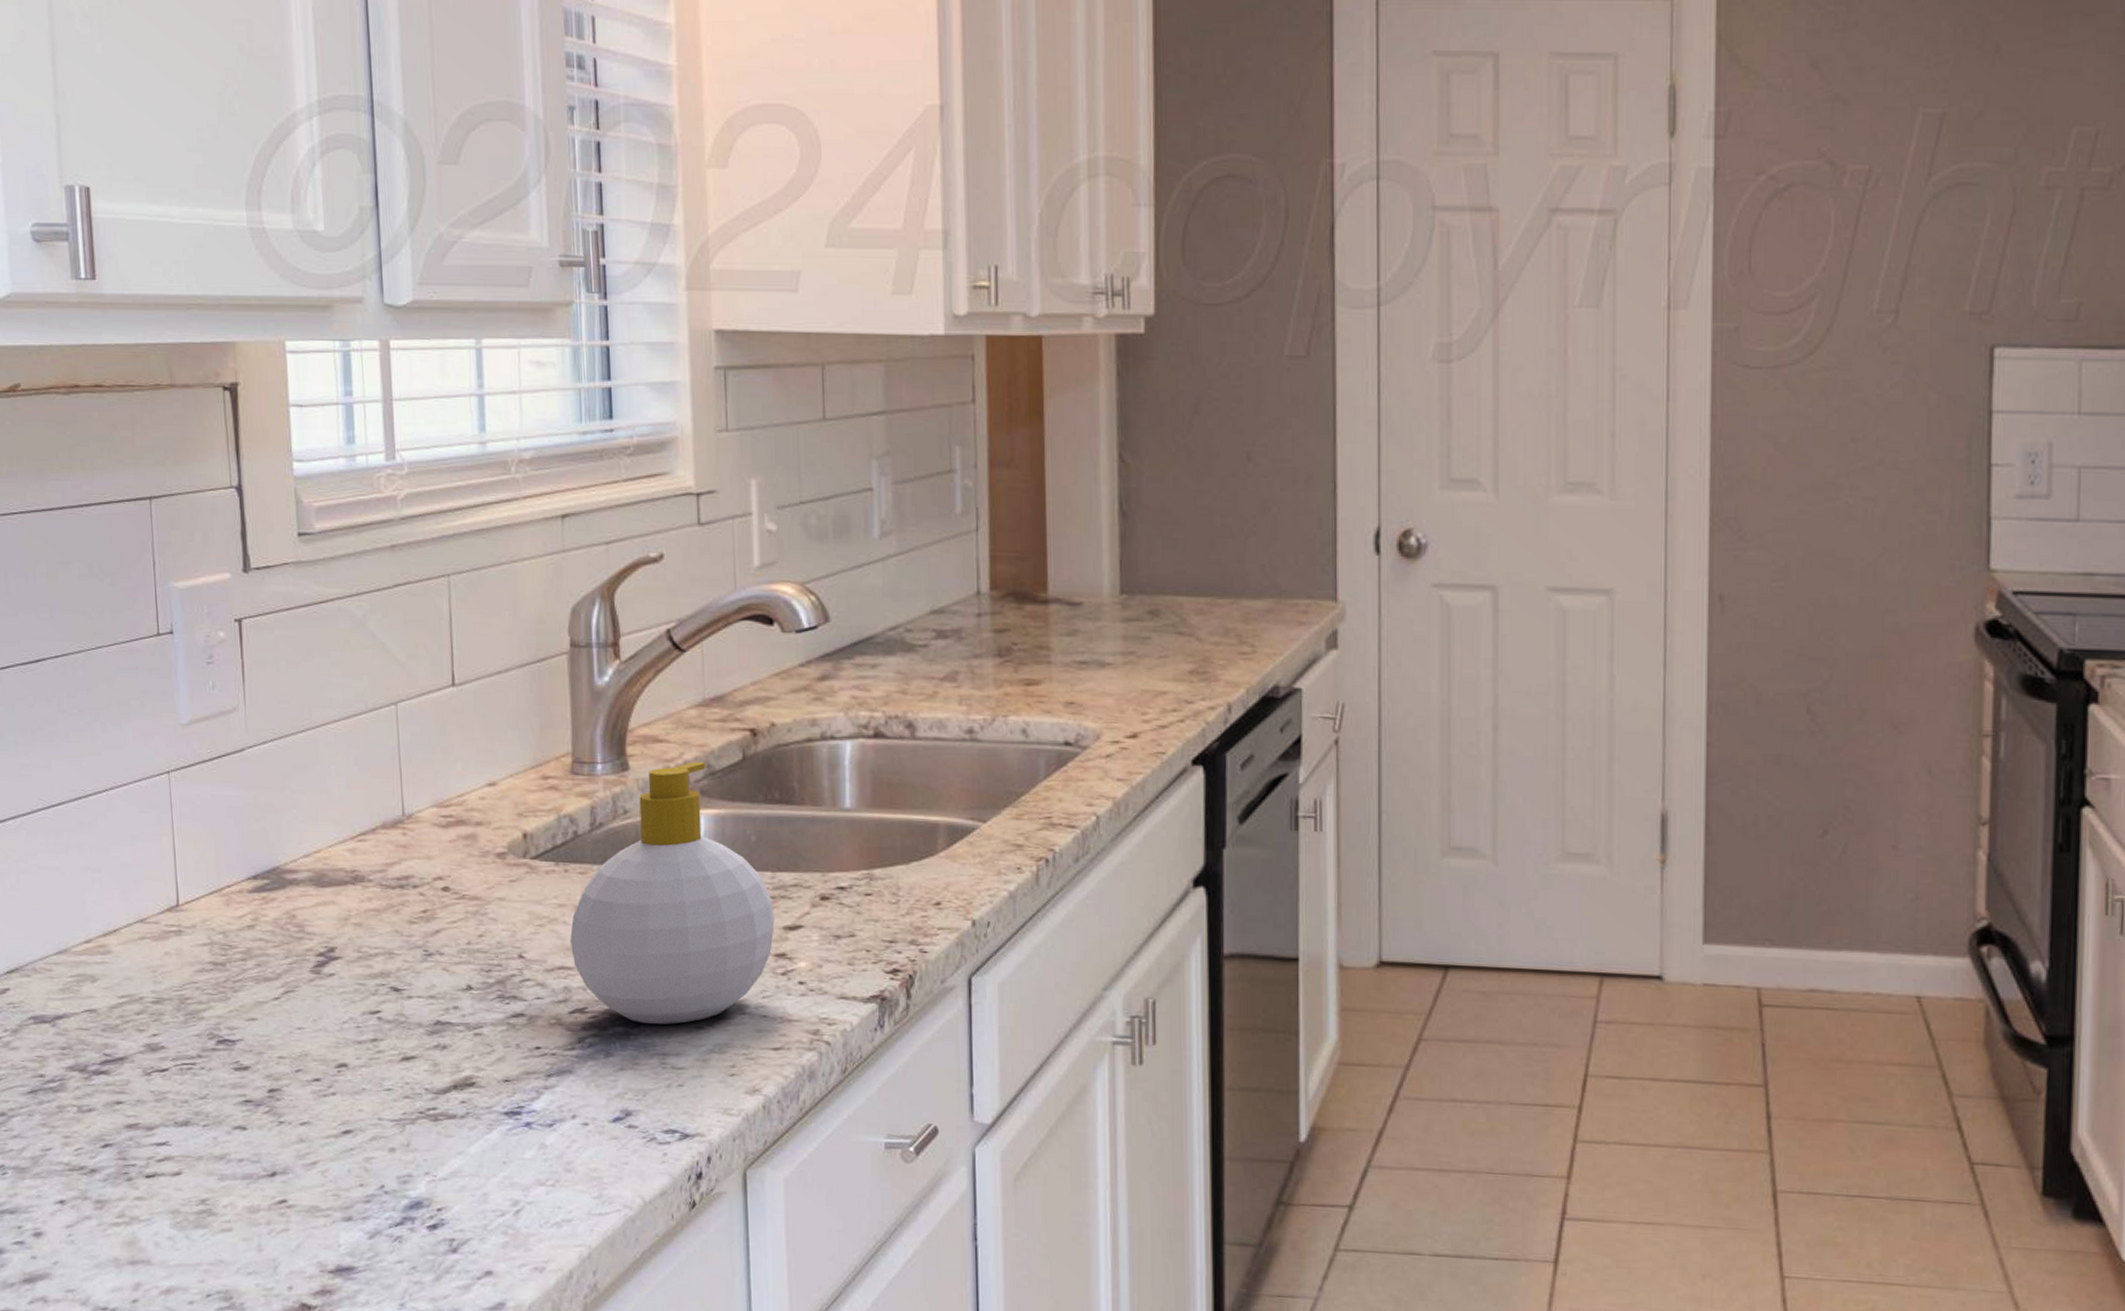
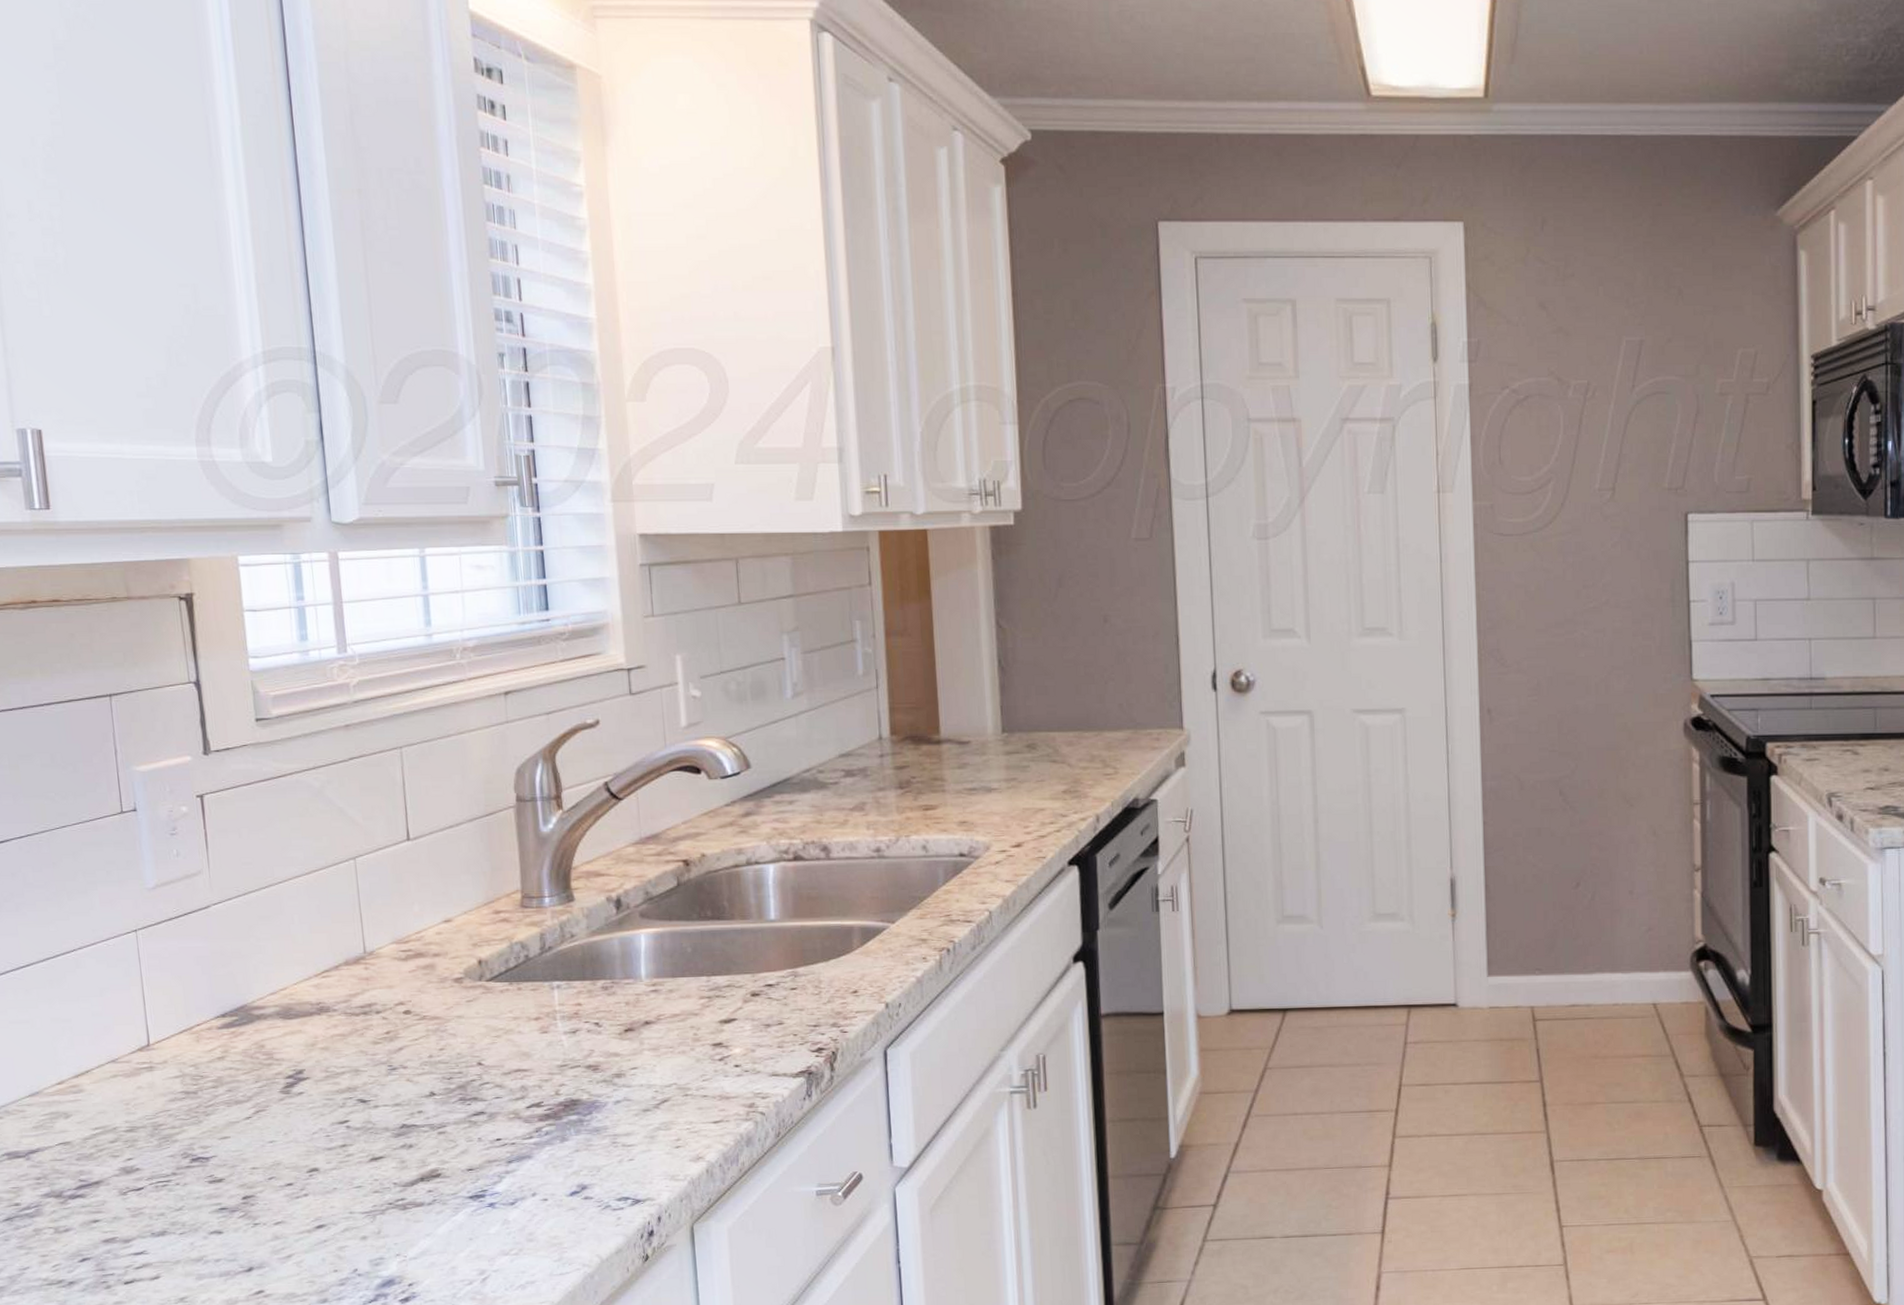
soap bottle: present [569,761,775,1024] -> none [524,889,711,1111]

